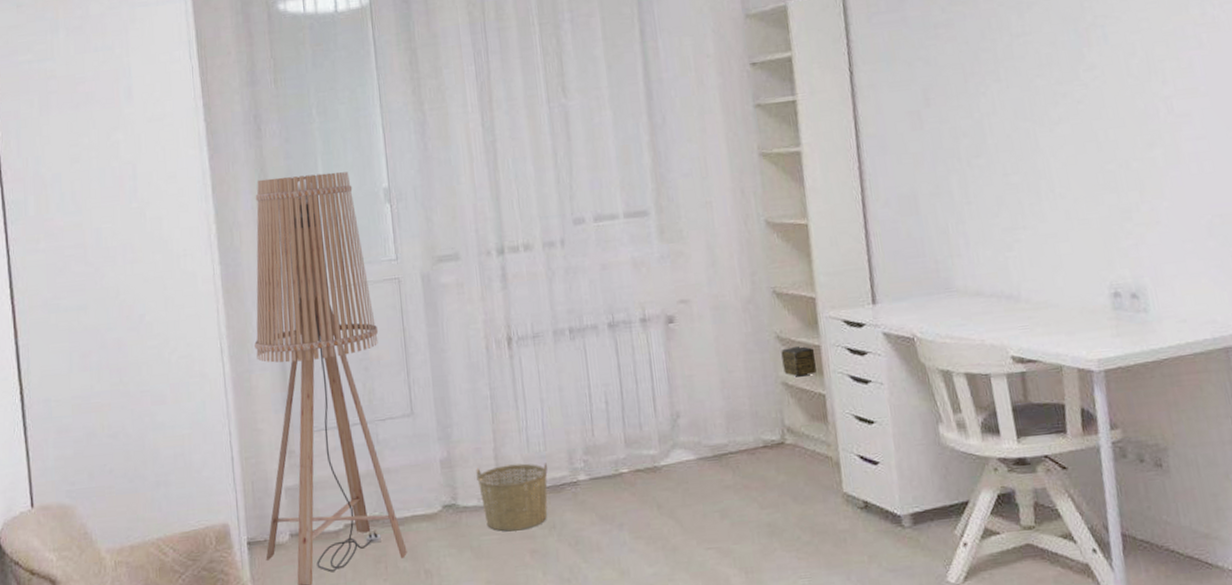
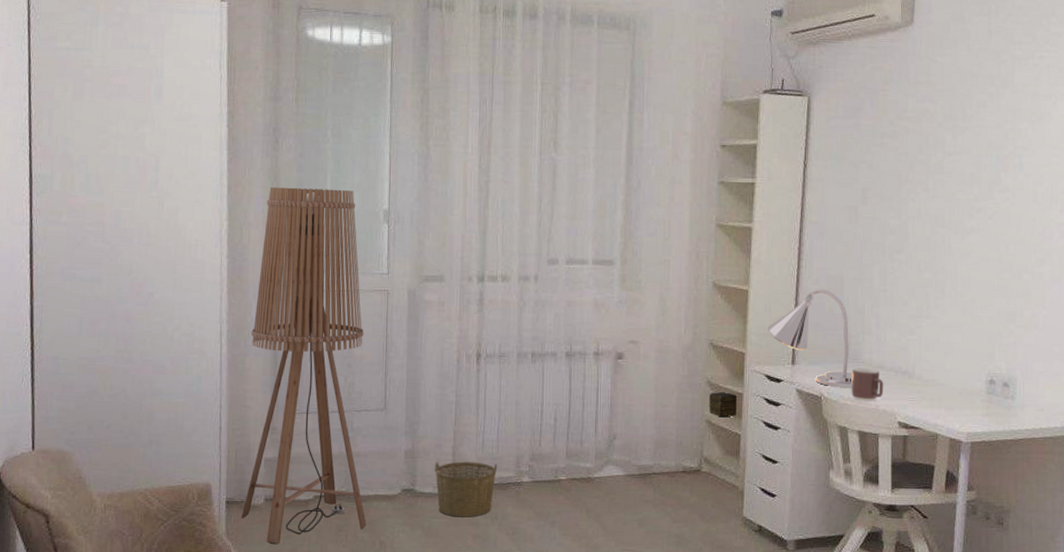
table lamp: none [837,210,949,325] -> present [768,288,852,389]
mug: none [944,297,987,337] -> present [851,368,884,402]

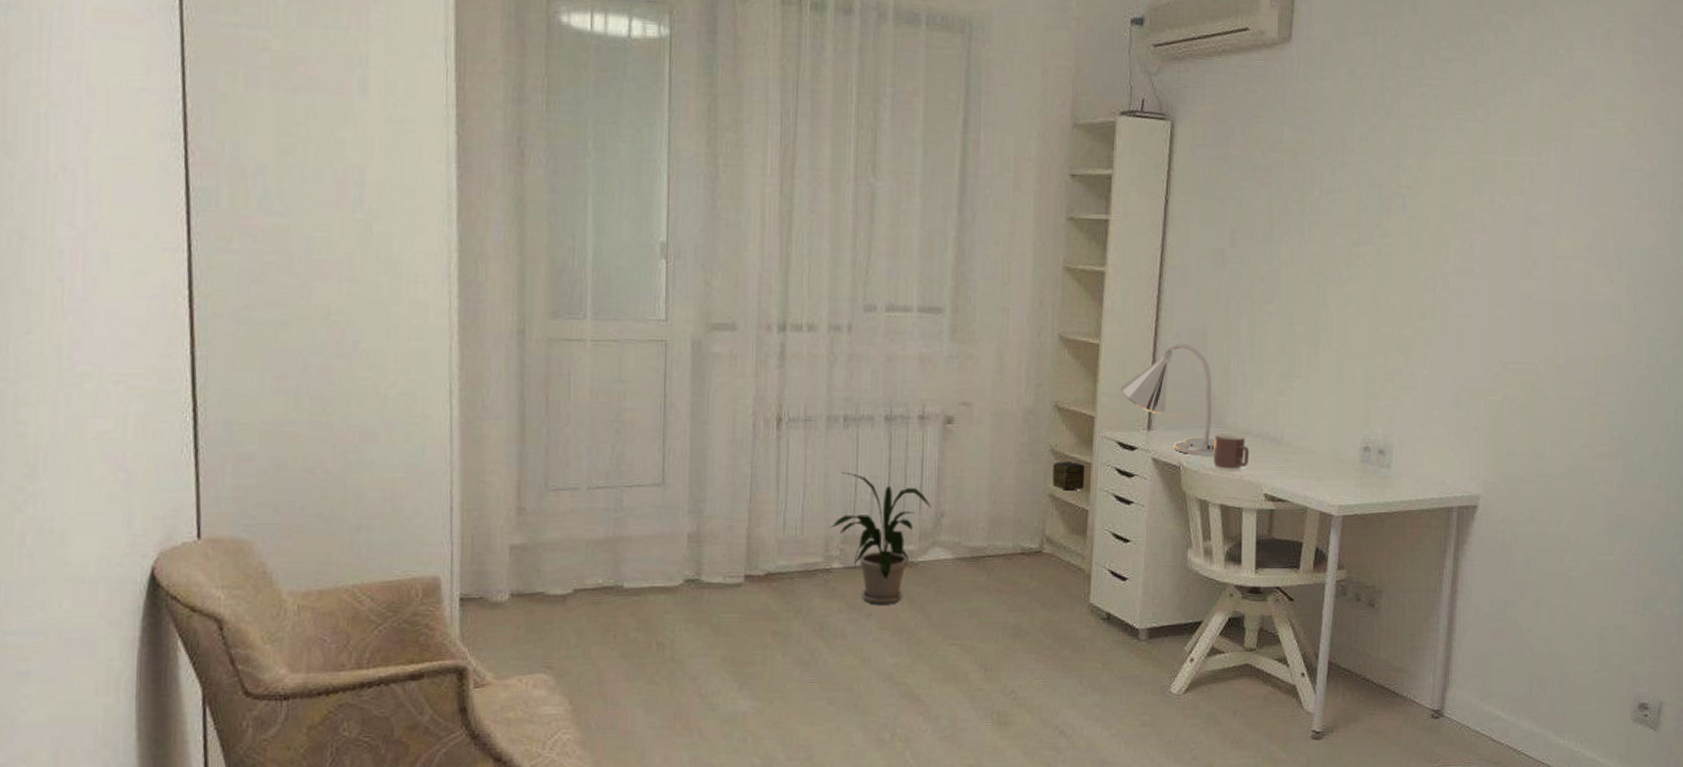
floor lamp: present [241,187,366,545] -> none [479,211,640,650]
basket: present [435,461,497,518] -> none [725,546,801,611]
house plant: none [520,399,605,514] -> present [829,471,931,605]

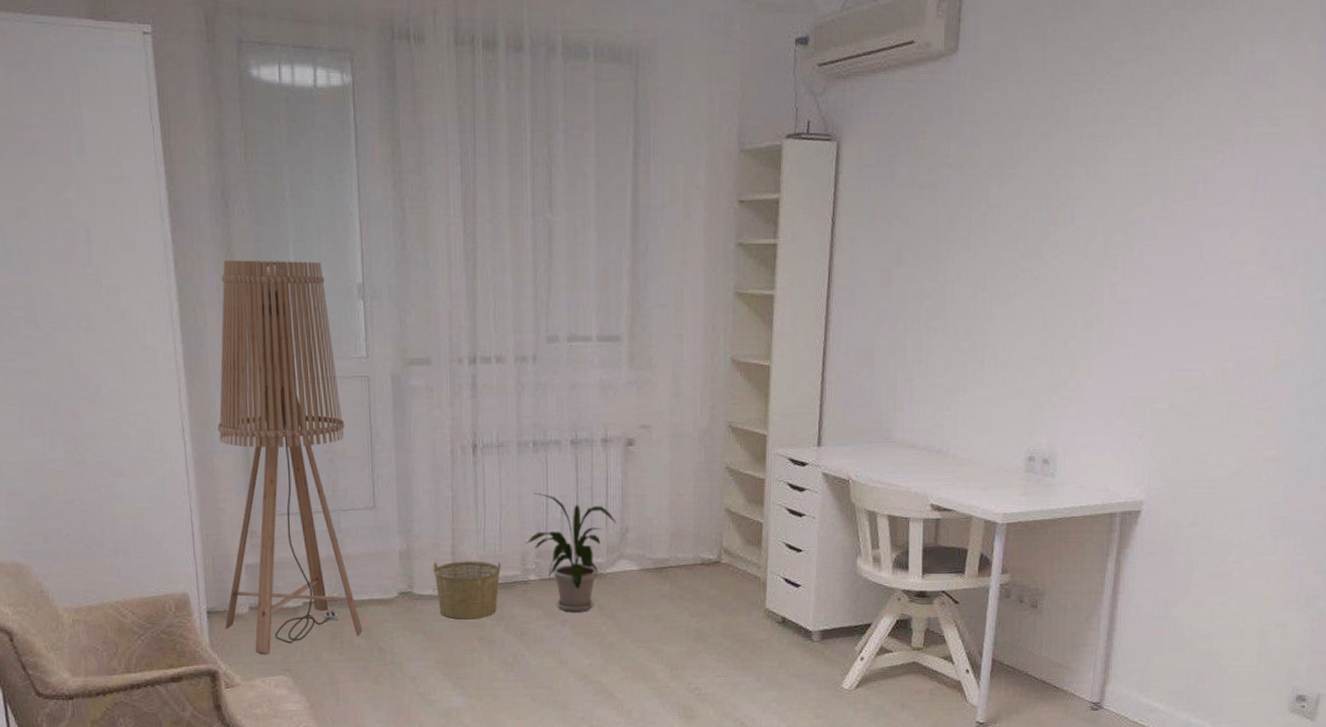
floor lamp: none [479,211,640,650] -> present [217,260,363,655]
basket: none [725,546,801,611] -> present [433,561,501,620]
decorative box: present [1052,460,1086,491] -> none [728,477,759,505]
table lamp: present [1121,343,1215,457] -> none [791,362,883,470]
mug: present [1213,434,1250,472] -> none [881,448,916,484]

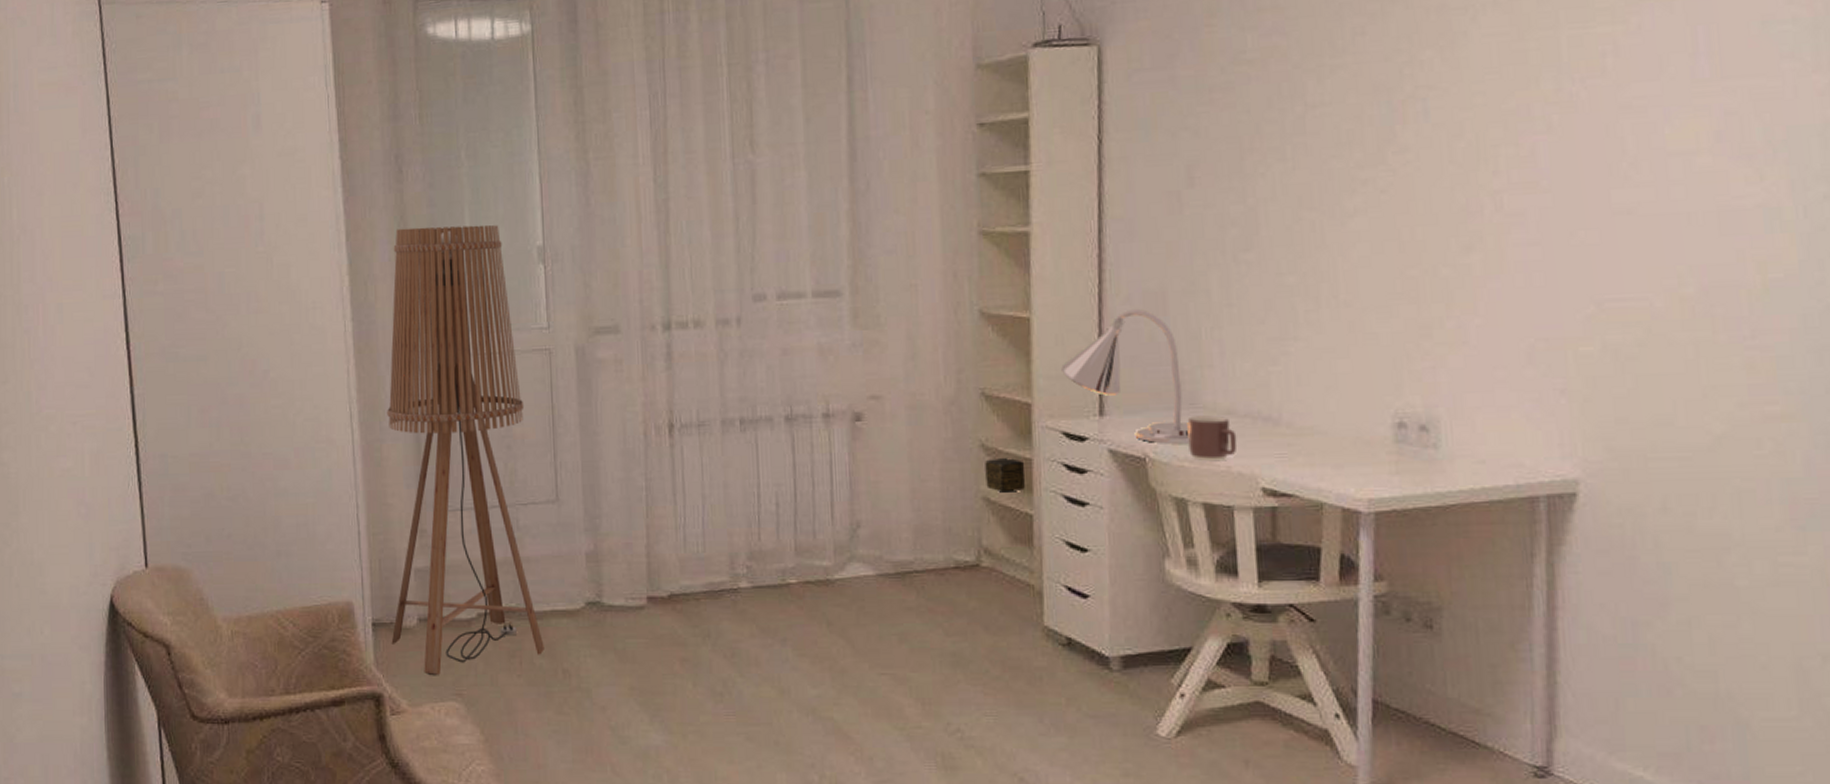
basket: present [433,561,501,620] -> none [625,564,705,636]
house plant: present [525,492,617,613] -> none [733,480,845,629]
decorative box: none [728,477,759,505] -> present [985,457,1026,493]
table lamp: none [791,362,883,470] -> present [1061,308,1190,445]
mug: none [881,448,916,484] -> present [1187,415,1237,462]

